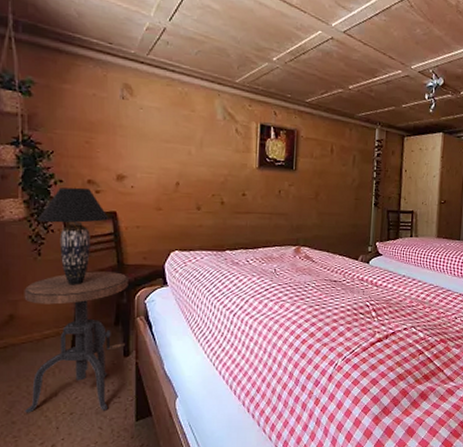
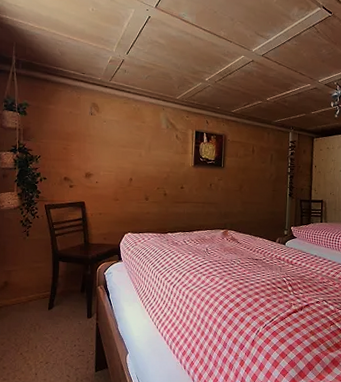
side table: present [24,271,129,413] -> none [13,249,92,362]
table lamp: present [37,187,109,285] -> none [27,183,79,260]

